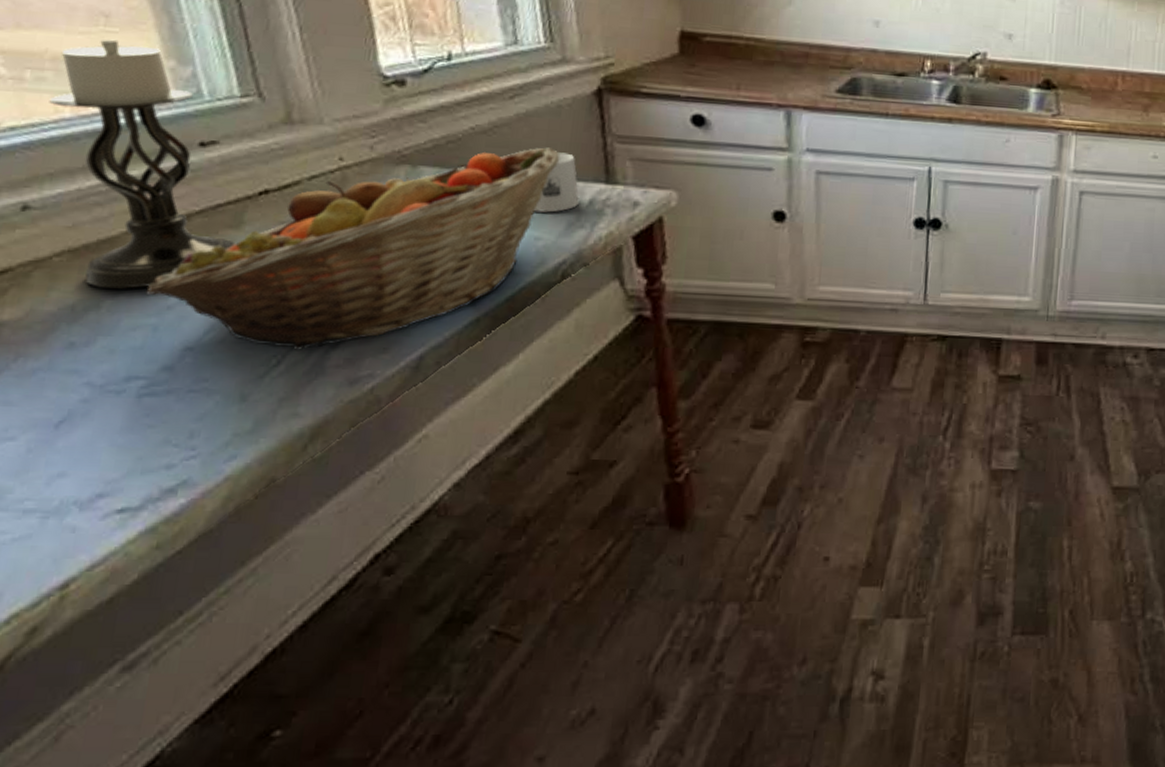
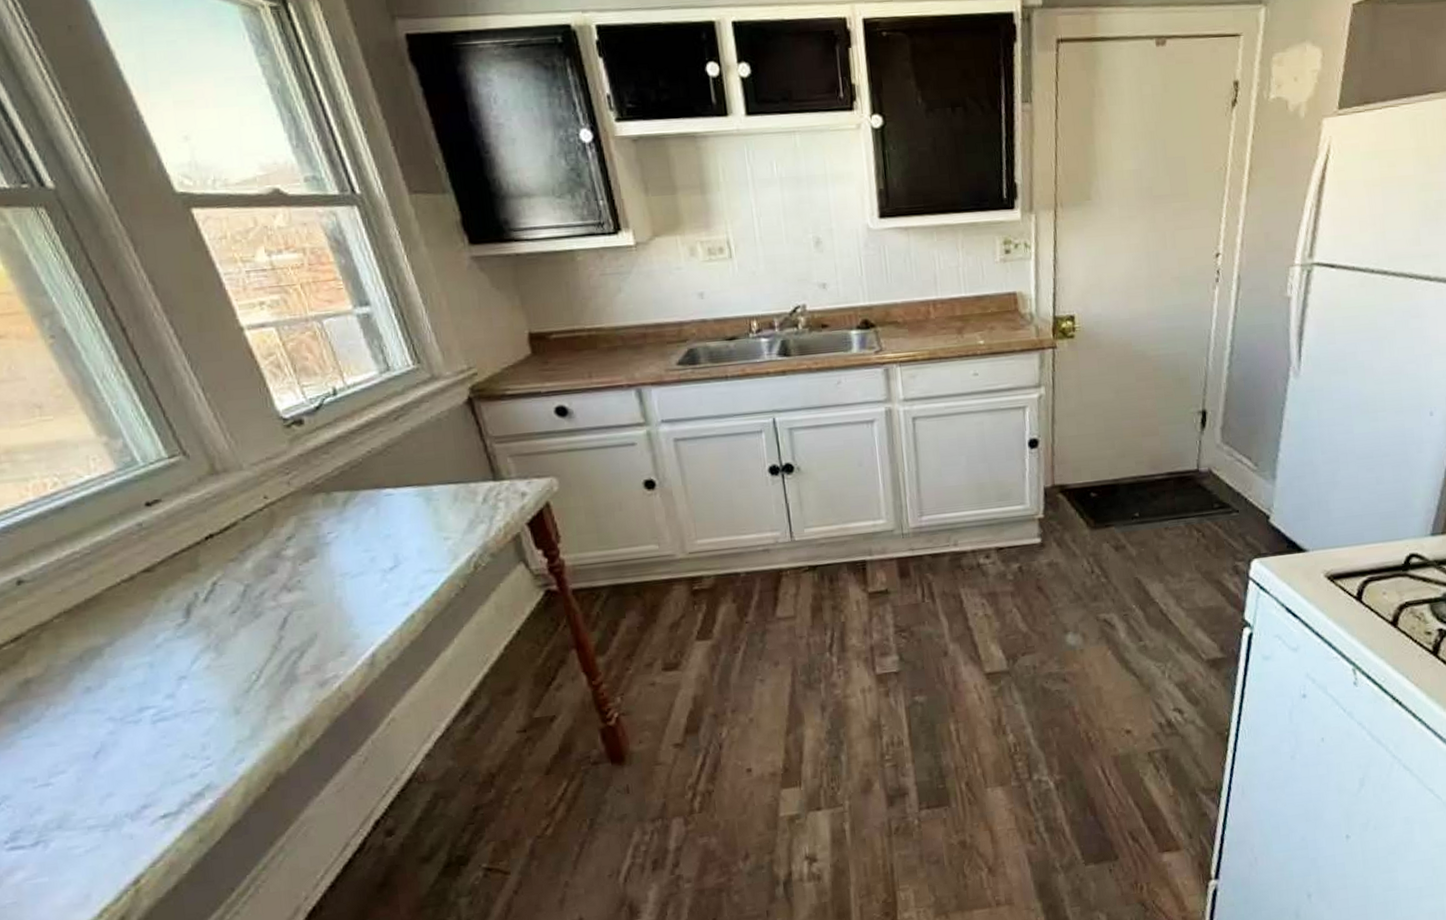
candle holder: present [49,39,237,289] -> none [11,426,198,639]
fruit basket: present [145,147,561,350] -> none [135,457,450,665]
mug: present [534,152,579,213] -> none [438,459,475,516]

